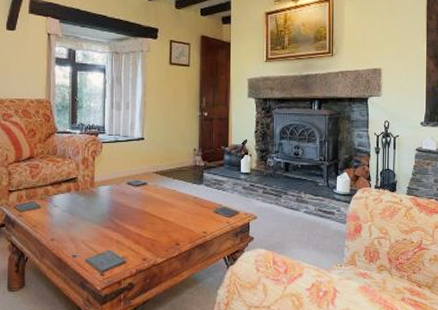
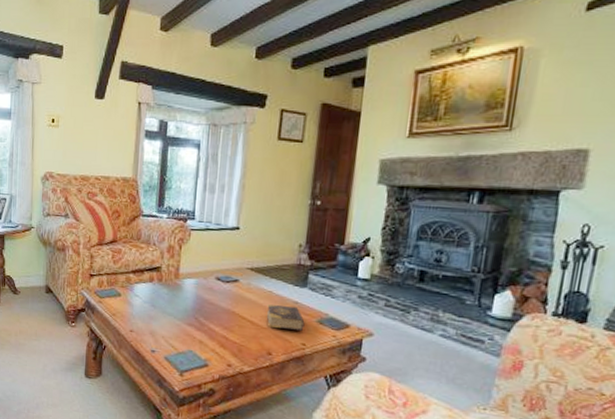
book: none [172,201,204,222] -> present [266,303,305,332]

